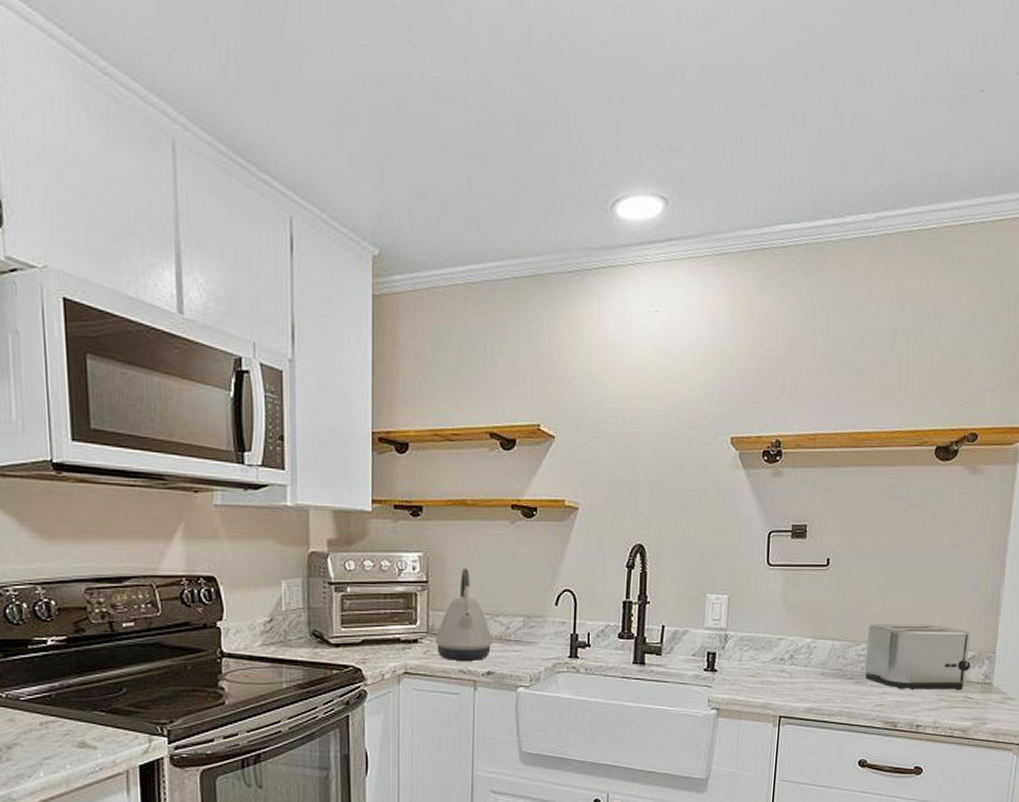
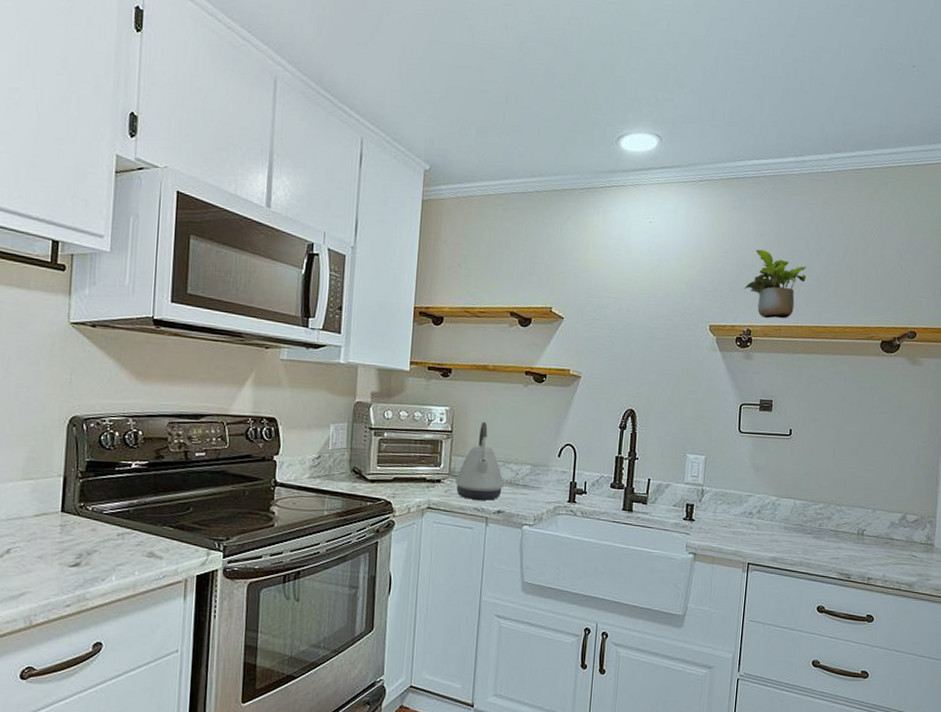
potted plant: none [770,339,848,426] -> present [743,249,807,319]
toaster: present [864,623,971,689] -> none [822,487,914,548]

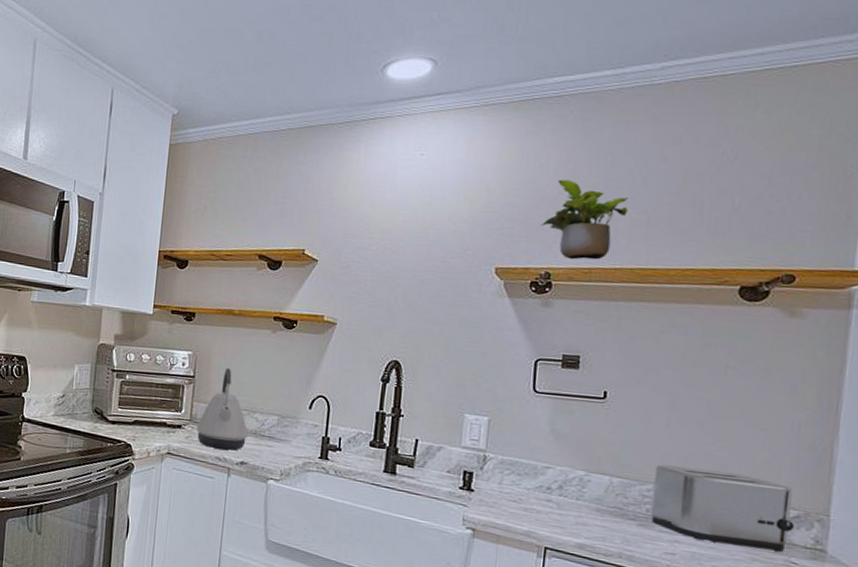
toaster: none [822,487,914,548] -> present [650,464,794,552]

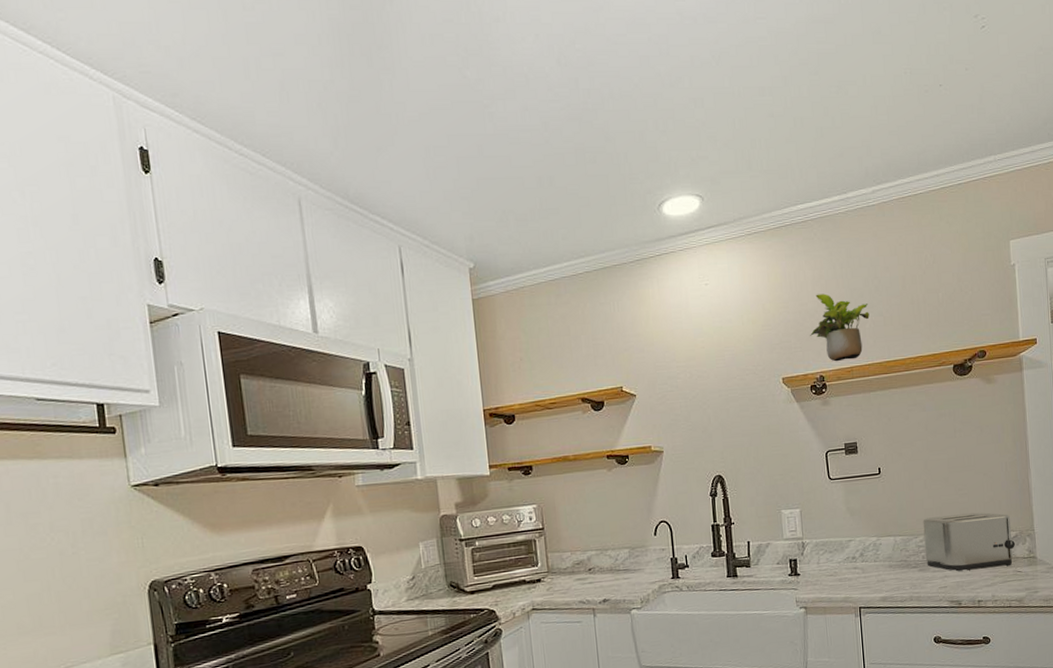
kettle: present [196,367,248,451] -> none [556,512,605,594]

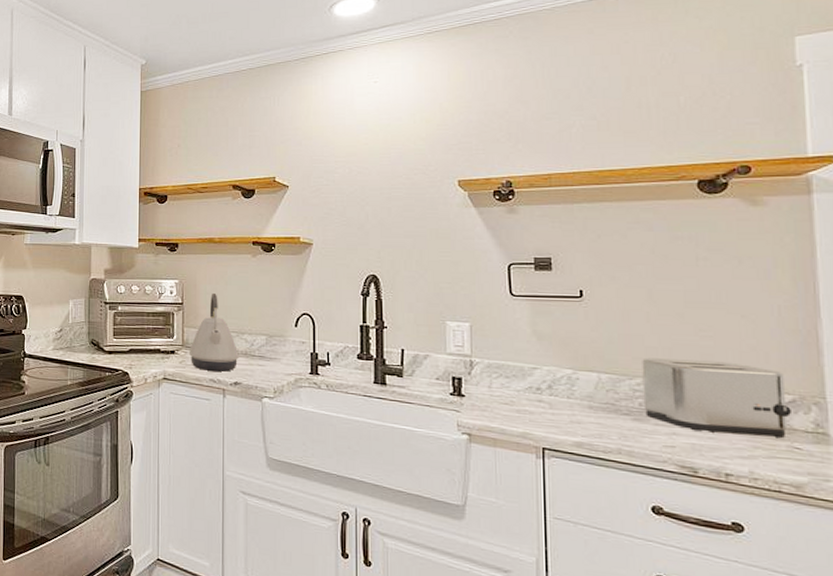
kettle: none [556,512,605,594] -> present [189,292,239,372]
potted plant: present [809,294,870,362] -> none [495,94,578,167]

